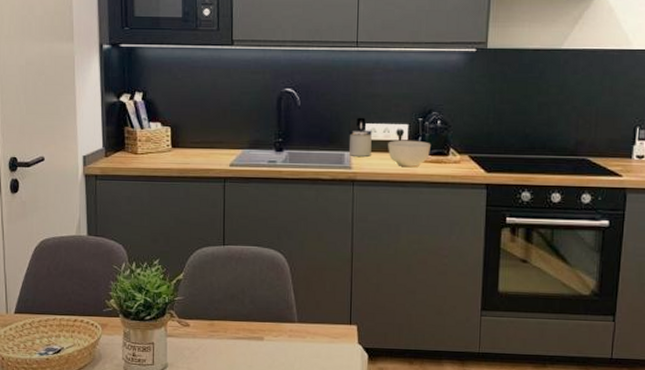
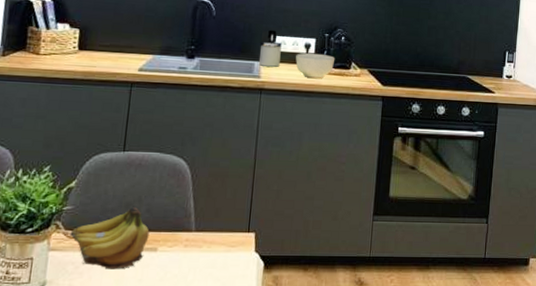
fruit: none [183,298,255,356] -> present [70,207,150,270]

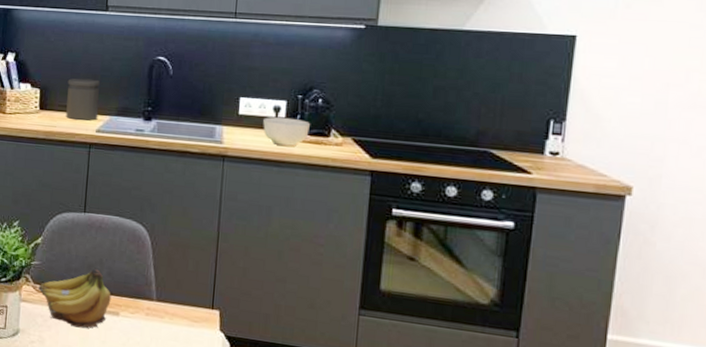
jar: none [107,18,144,60] -> present [66,78,100,121]
soap dispenser: present [259,30,283,67] -> none [221,90,248,132]

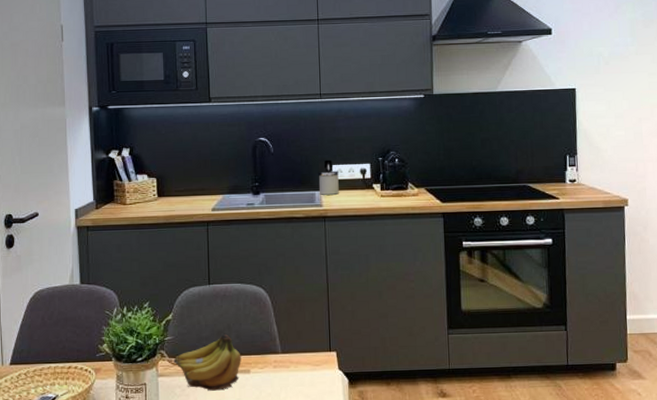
jar: present [66,78,100,121] -> none [181,164,212,203]
soap dispenser: none [221,90,248,132] -> present [318,159,340,195]
bowl: present [263,116,311,147] -> none [353,177,392,202]

